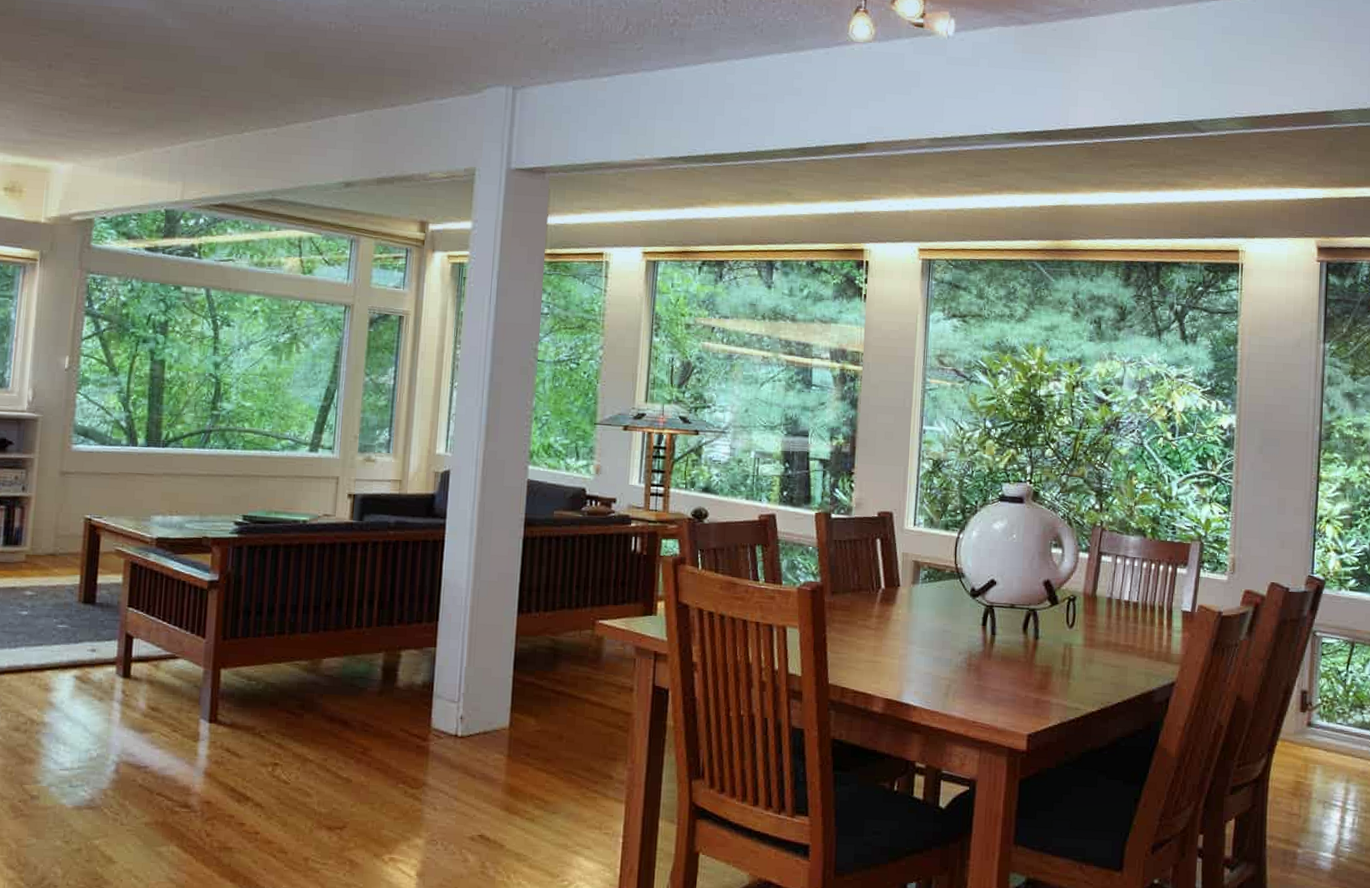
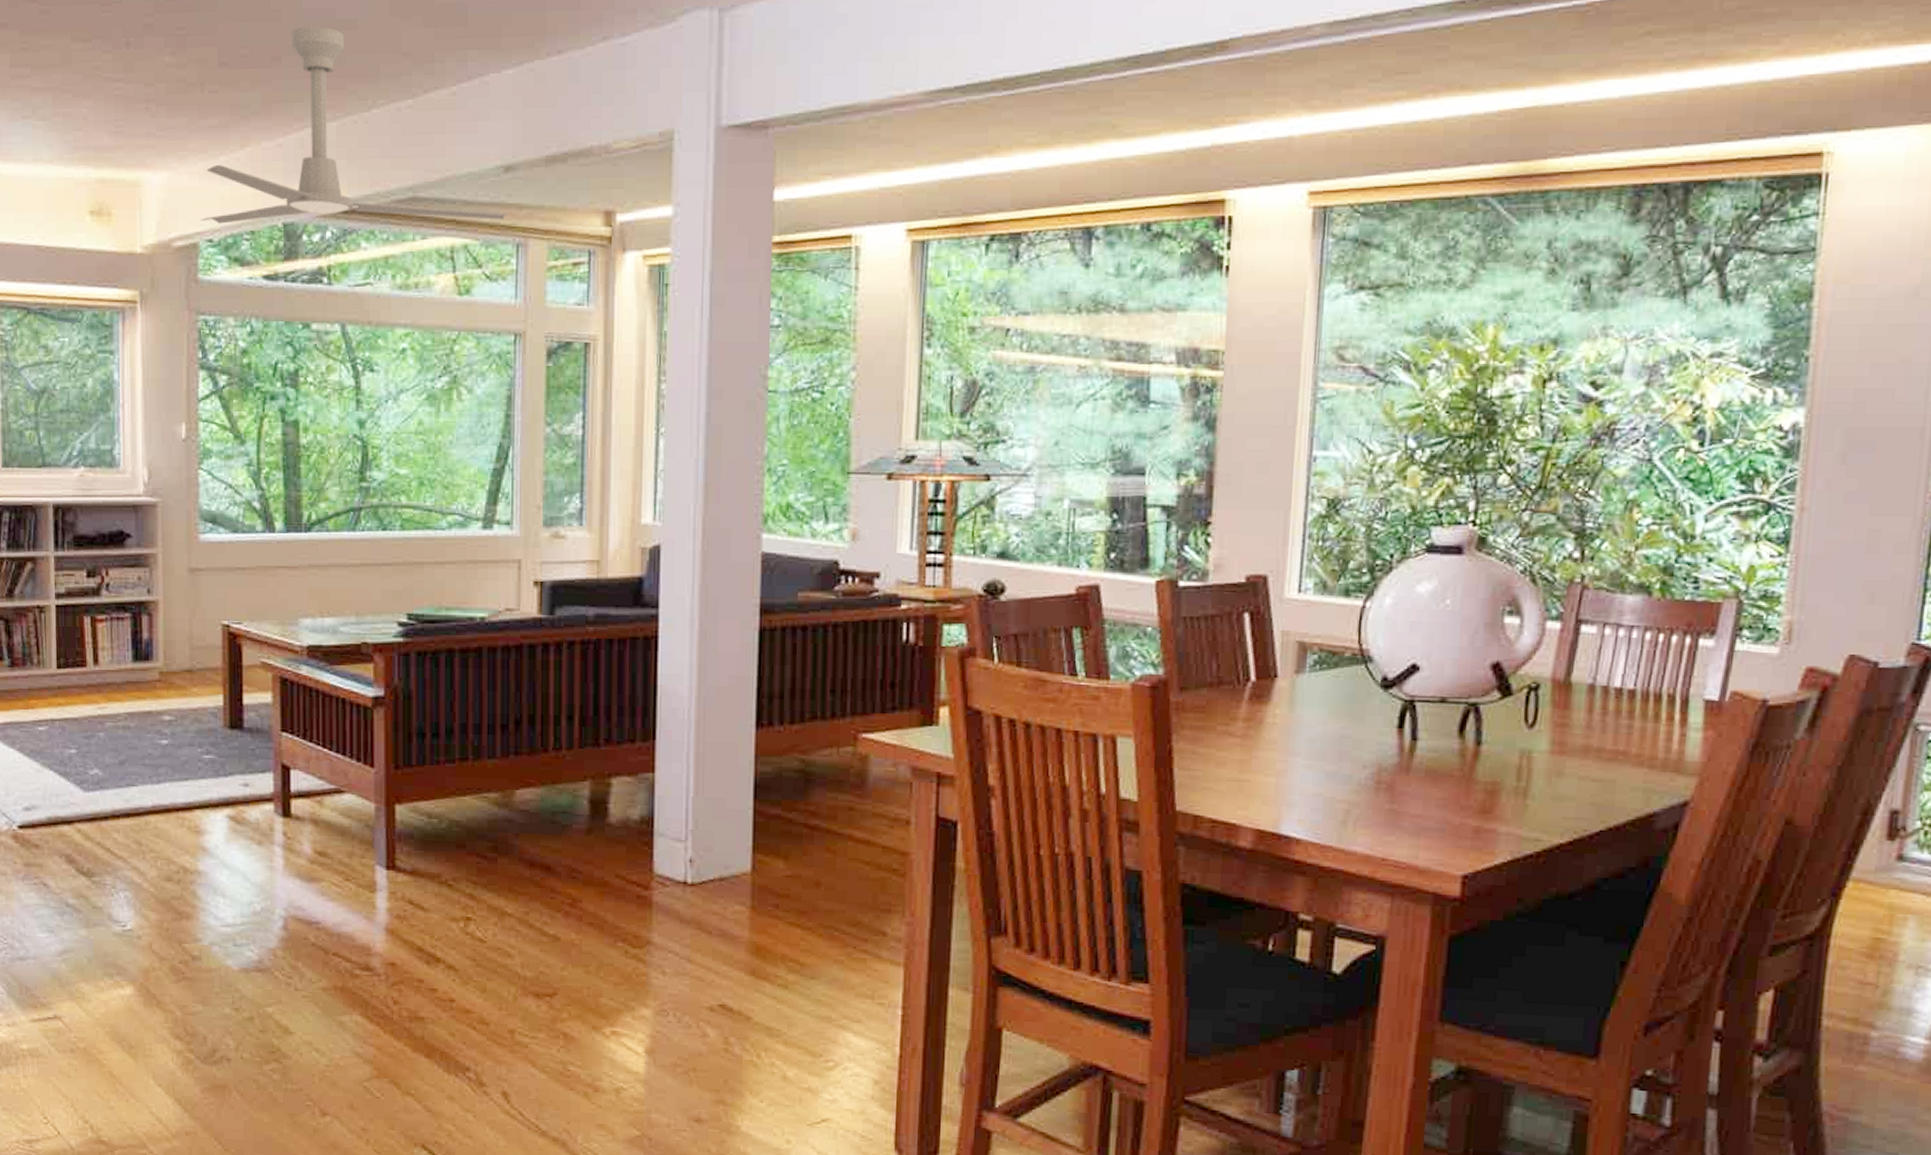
ceiling fan: none [97,67,346,221] -> present [201,26,509,224]

